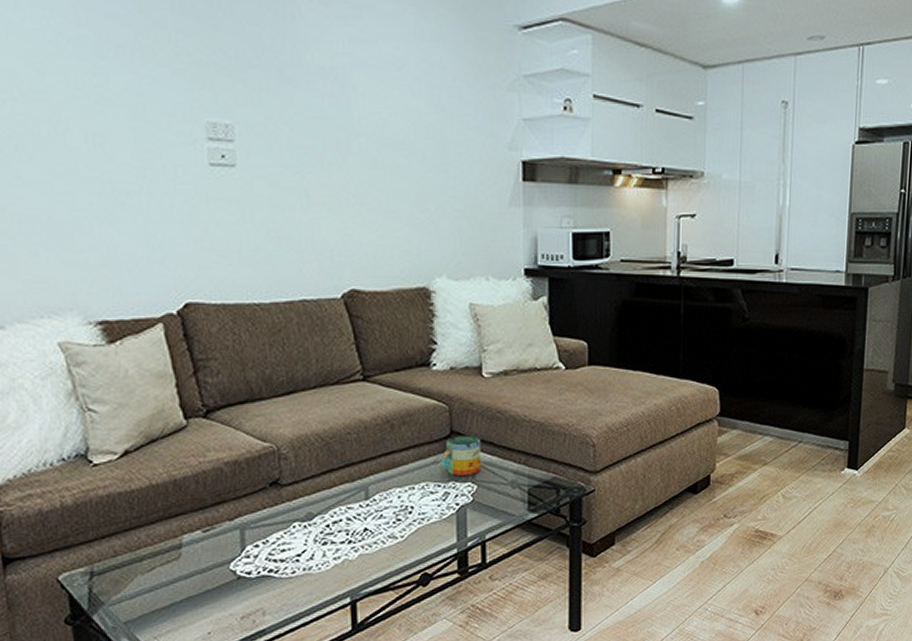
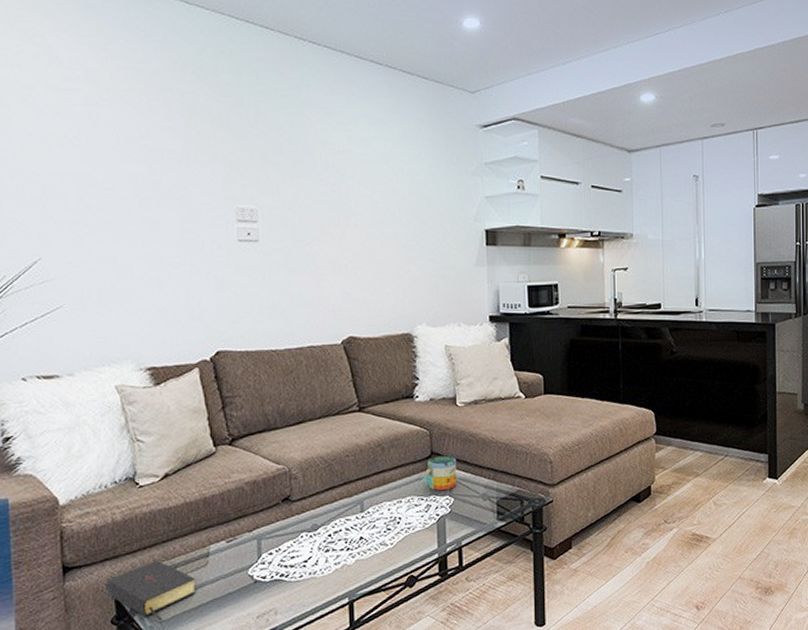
bible: none [57,552,167,620] -> present [106,561,196,620]

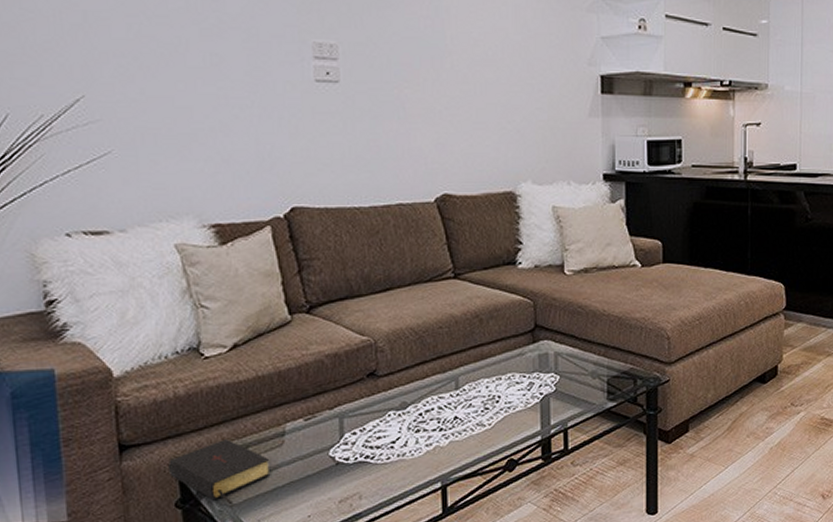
mug: present [424,455,457,490] -> none [526,328,564,367]

